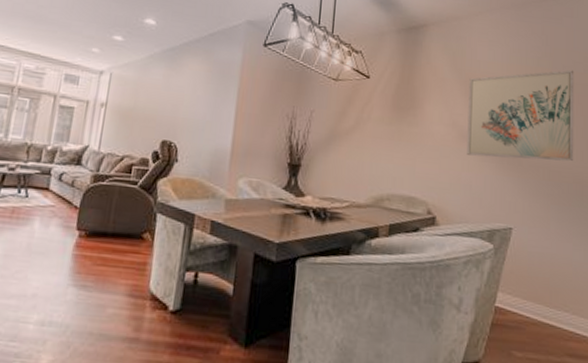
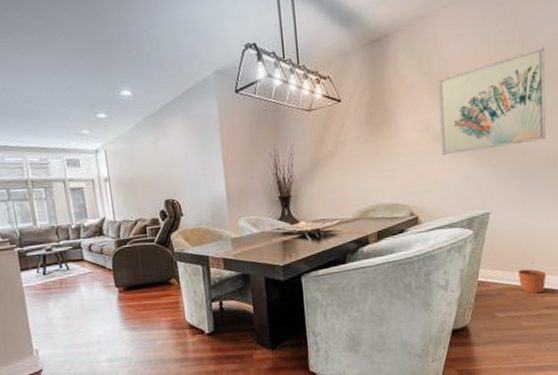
plant pot: none [539,295,571,335] -> present [518,262,546,294]

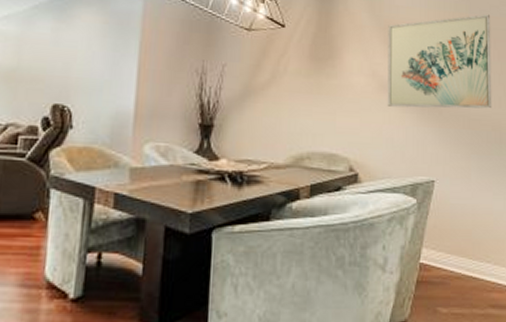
plant pot: present [518,262,546,294] -> none [463,247,493,287]

